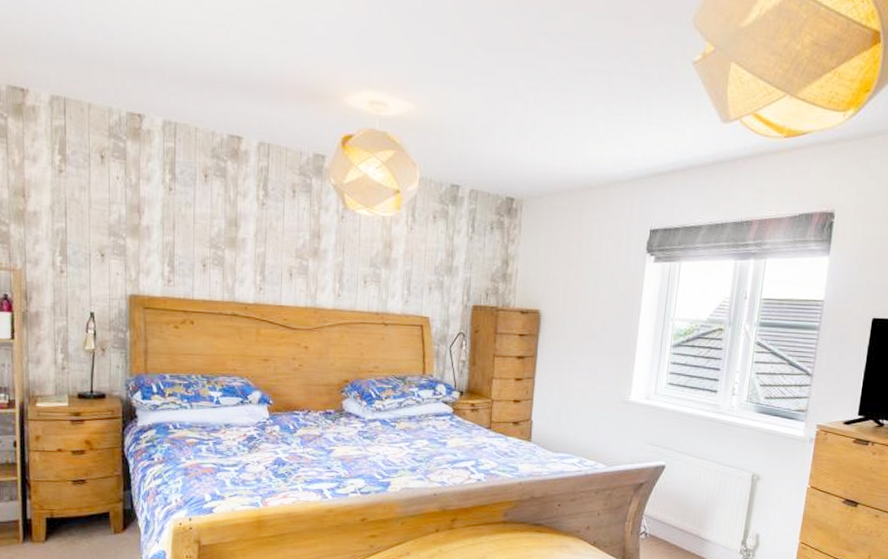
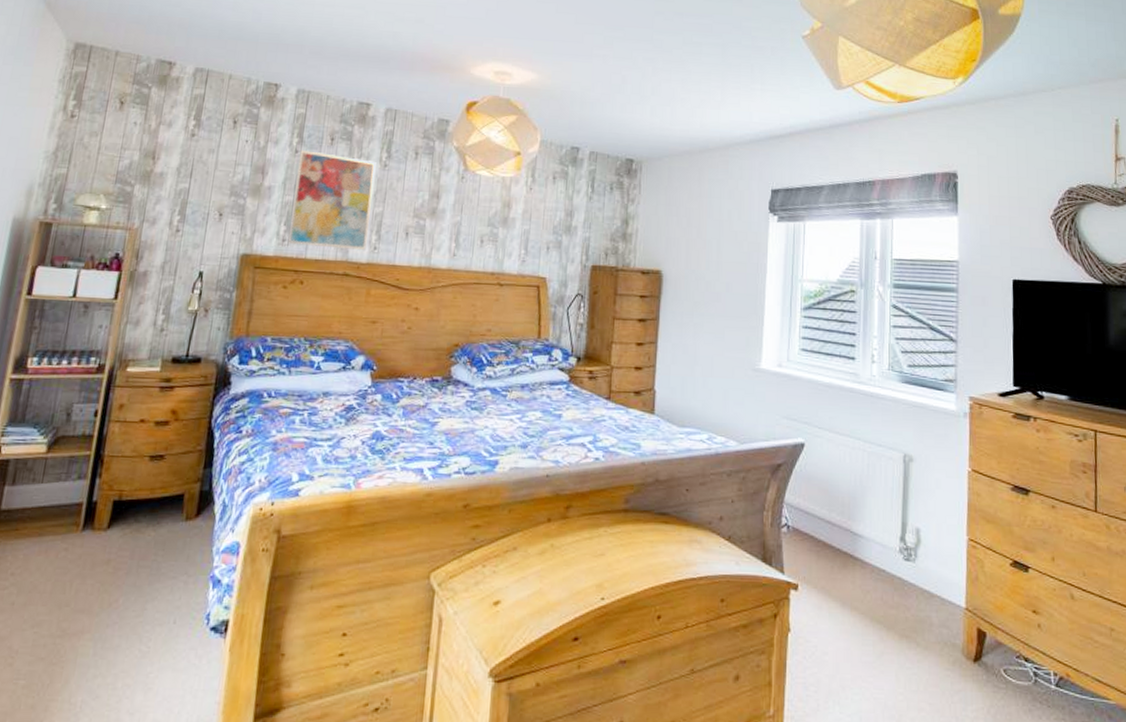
wall art: none [173,188,254,291] -> present [287,150,377,250]

